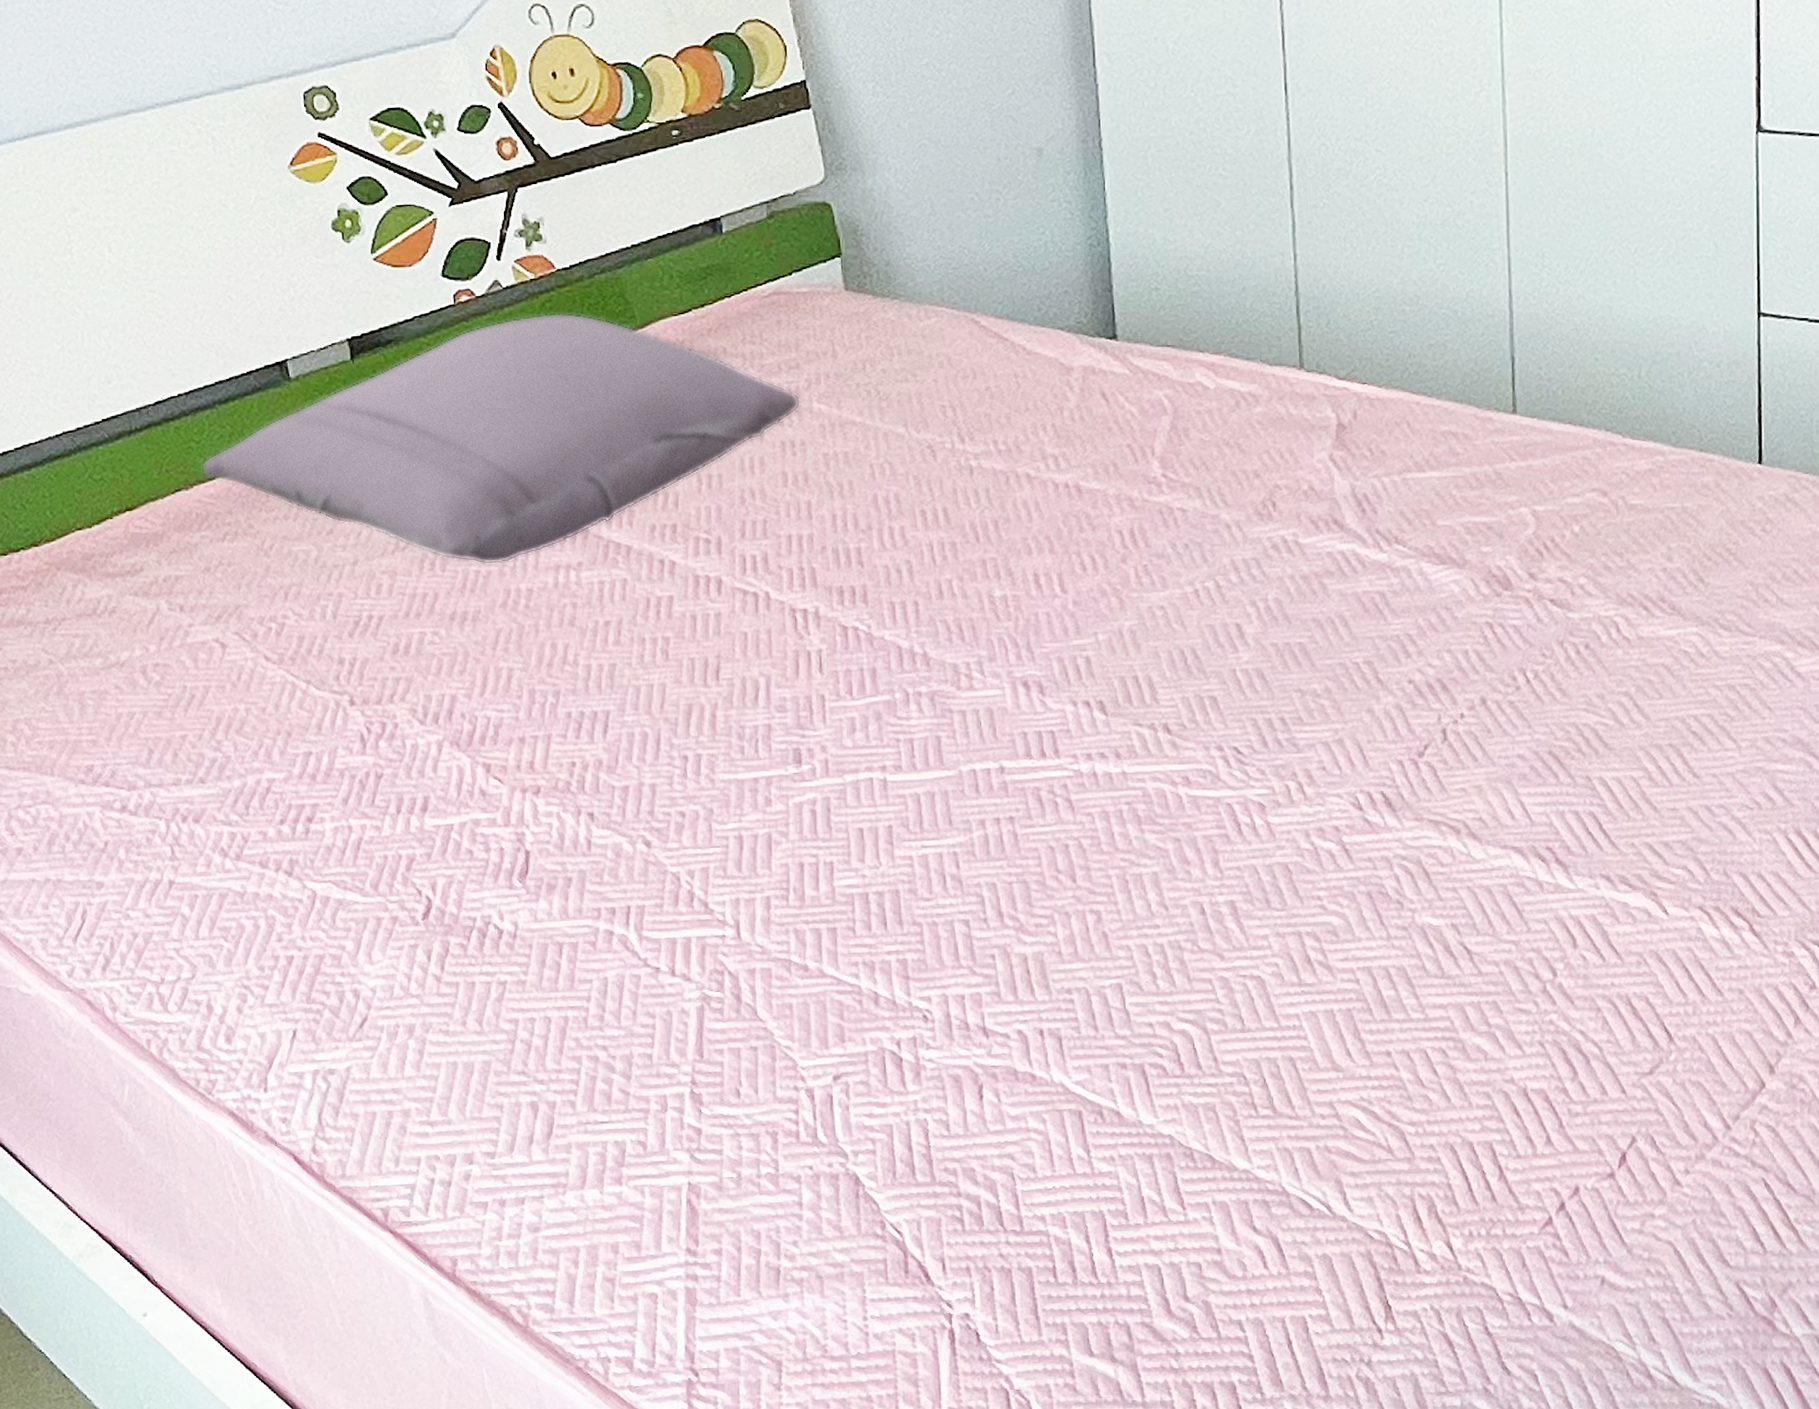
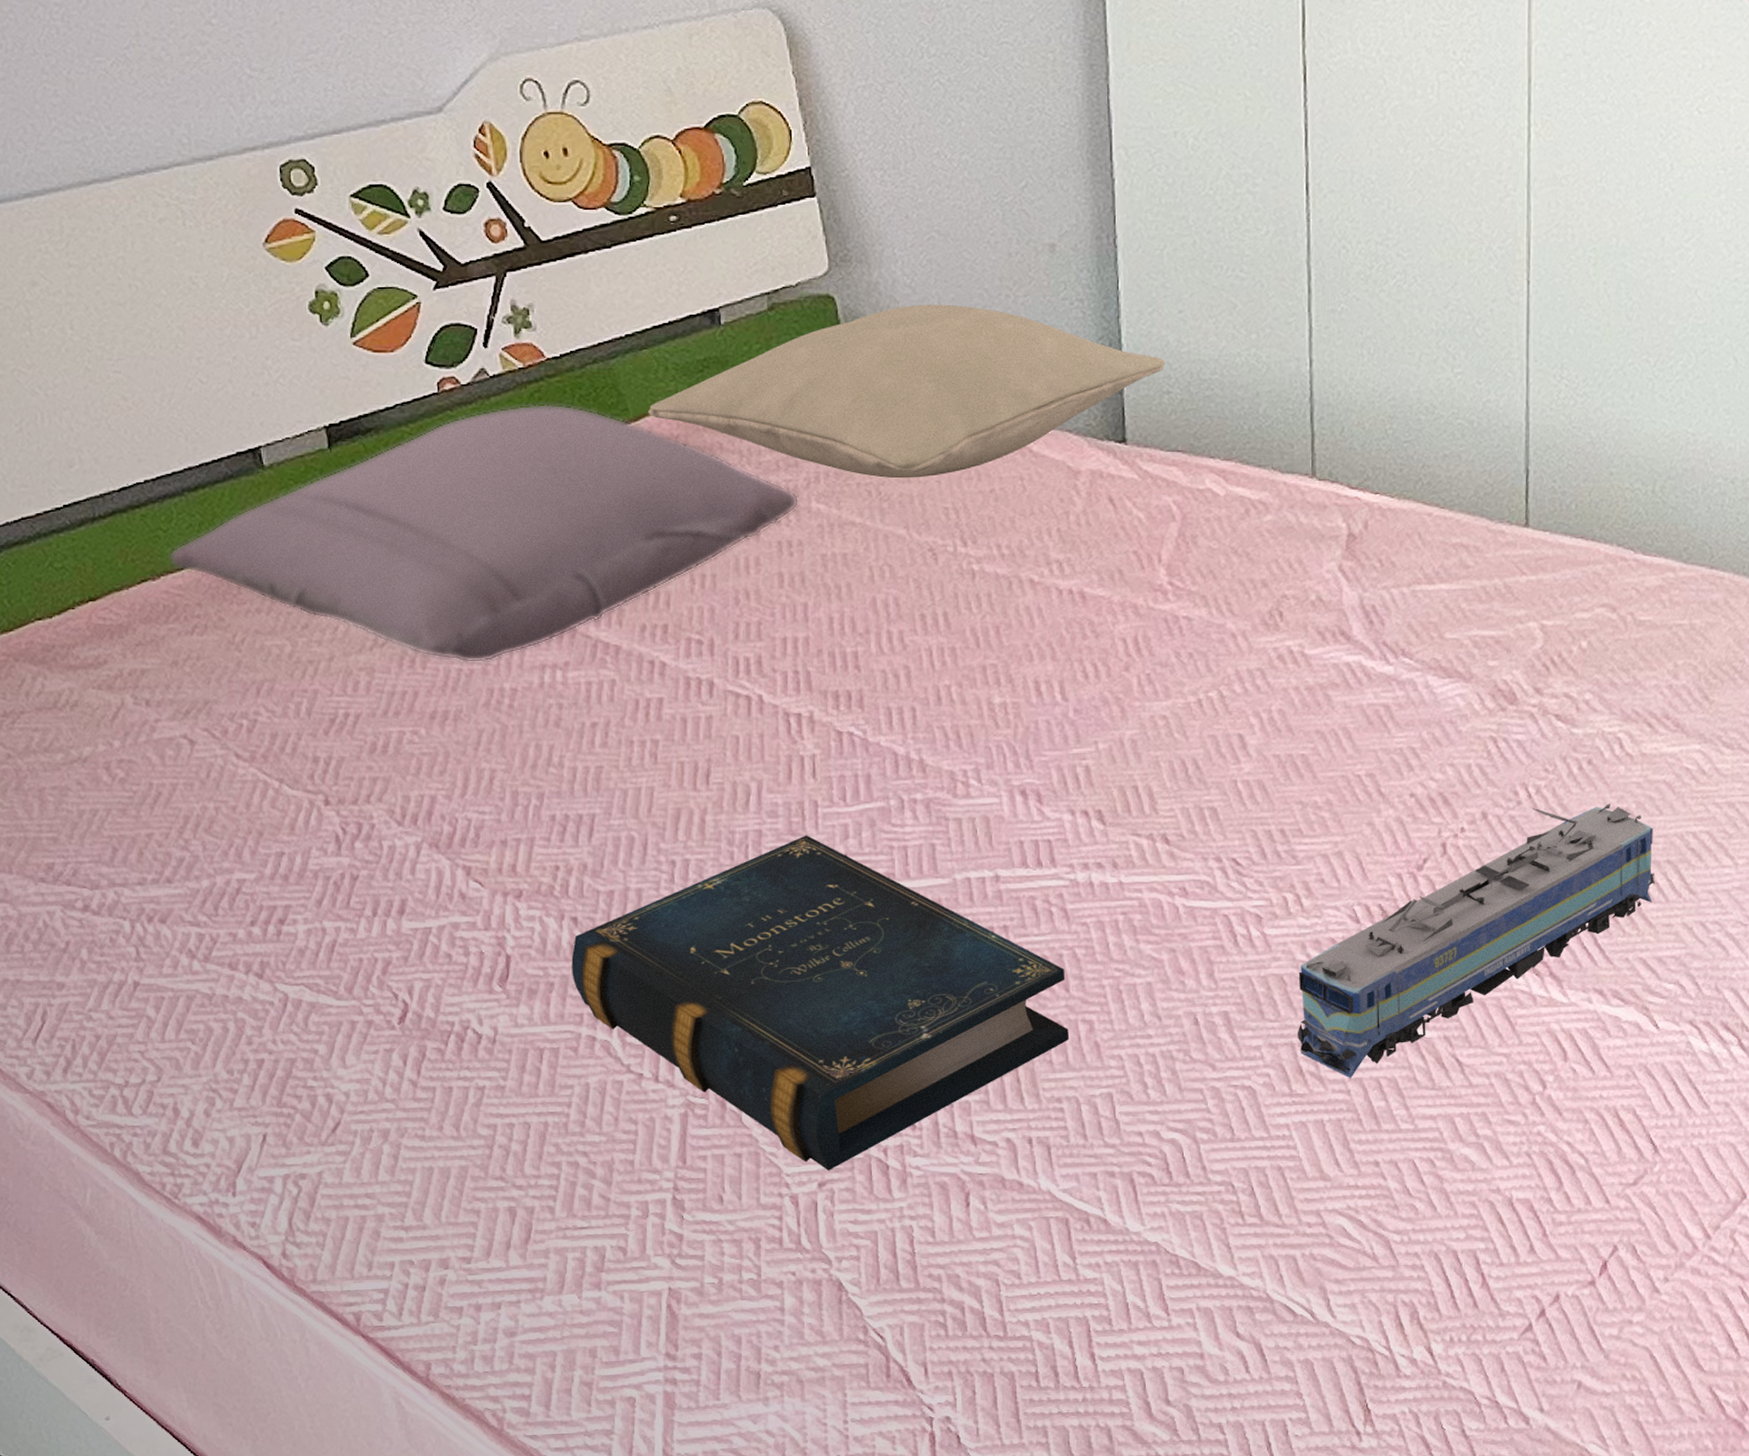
book: none [588,729,1078,1064] -> present [571,835,1070,1170]
pillow: none [654,208,1154,379] -> present [648,304,1166,479]
toy train: none [1303,688,1658,967] -> present [1298,804,1655,1078]

